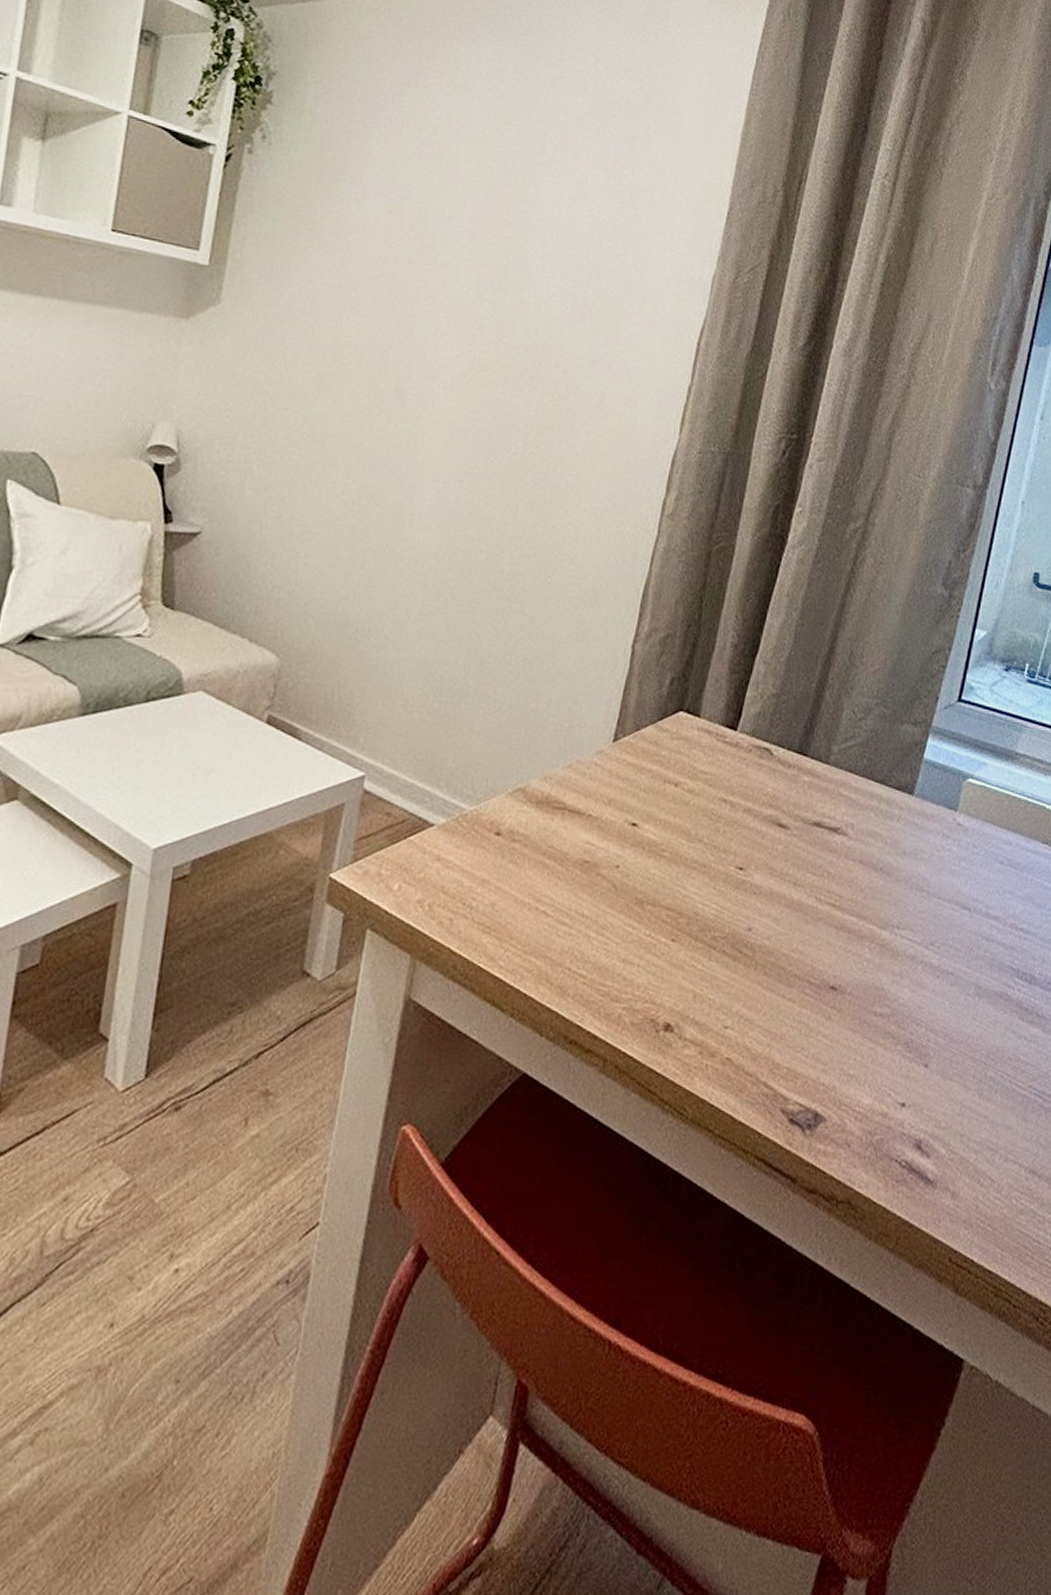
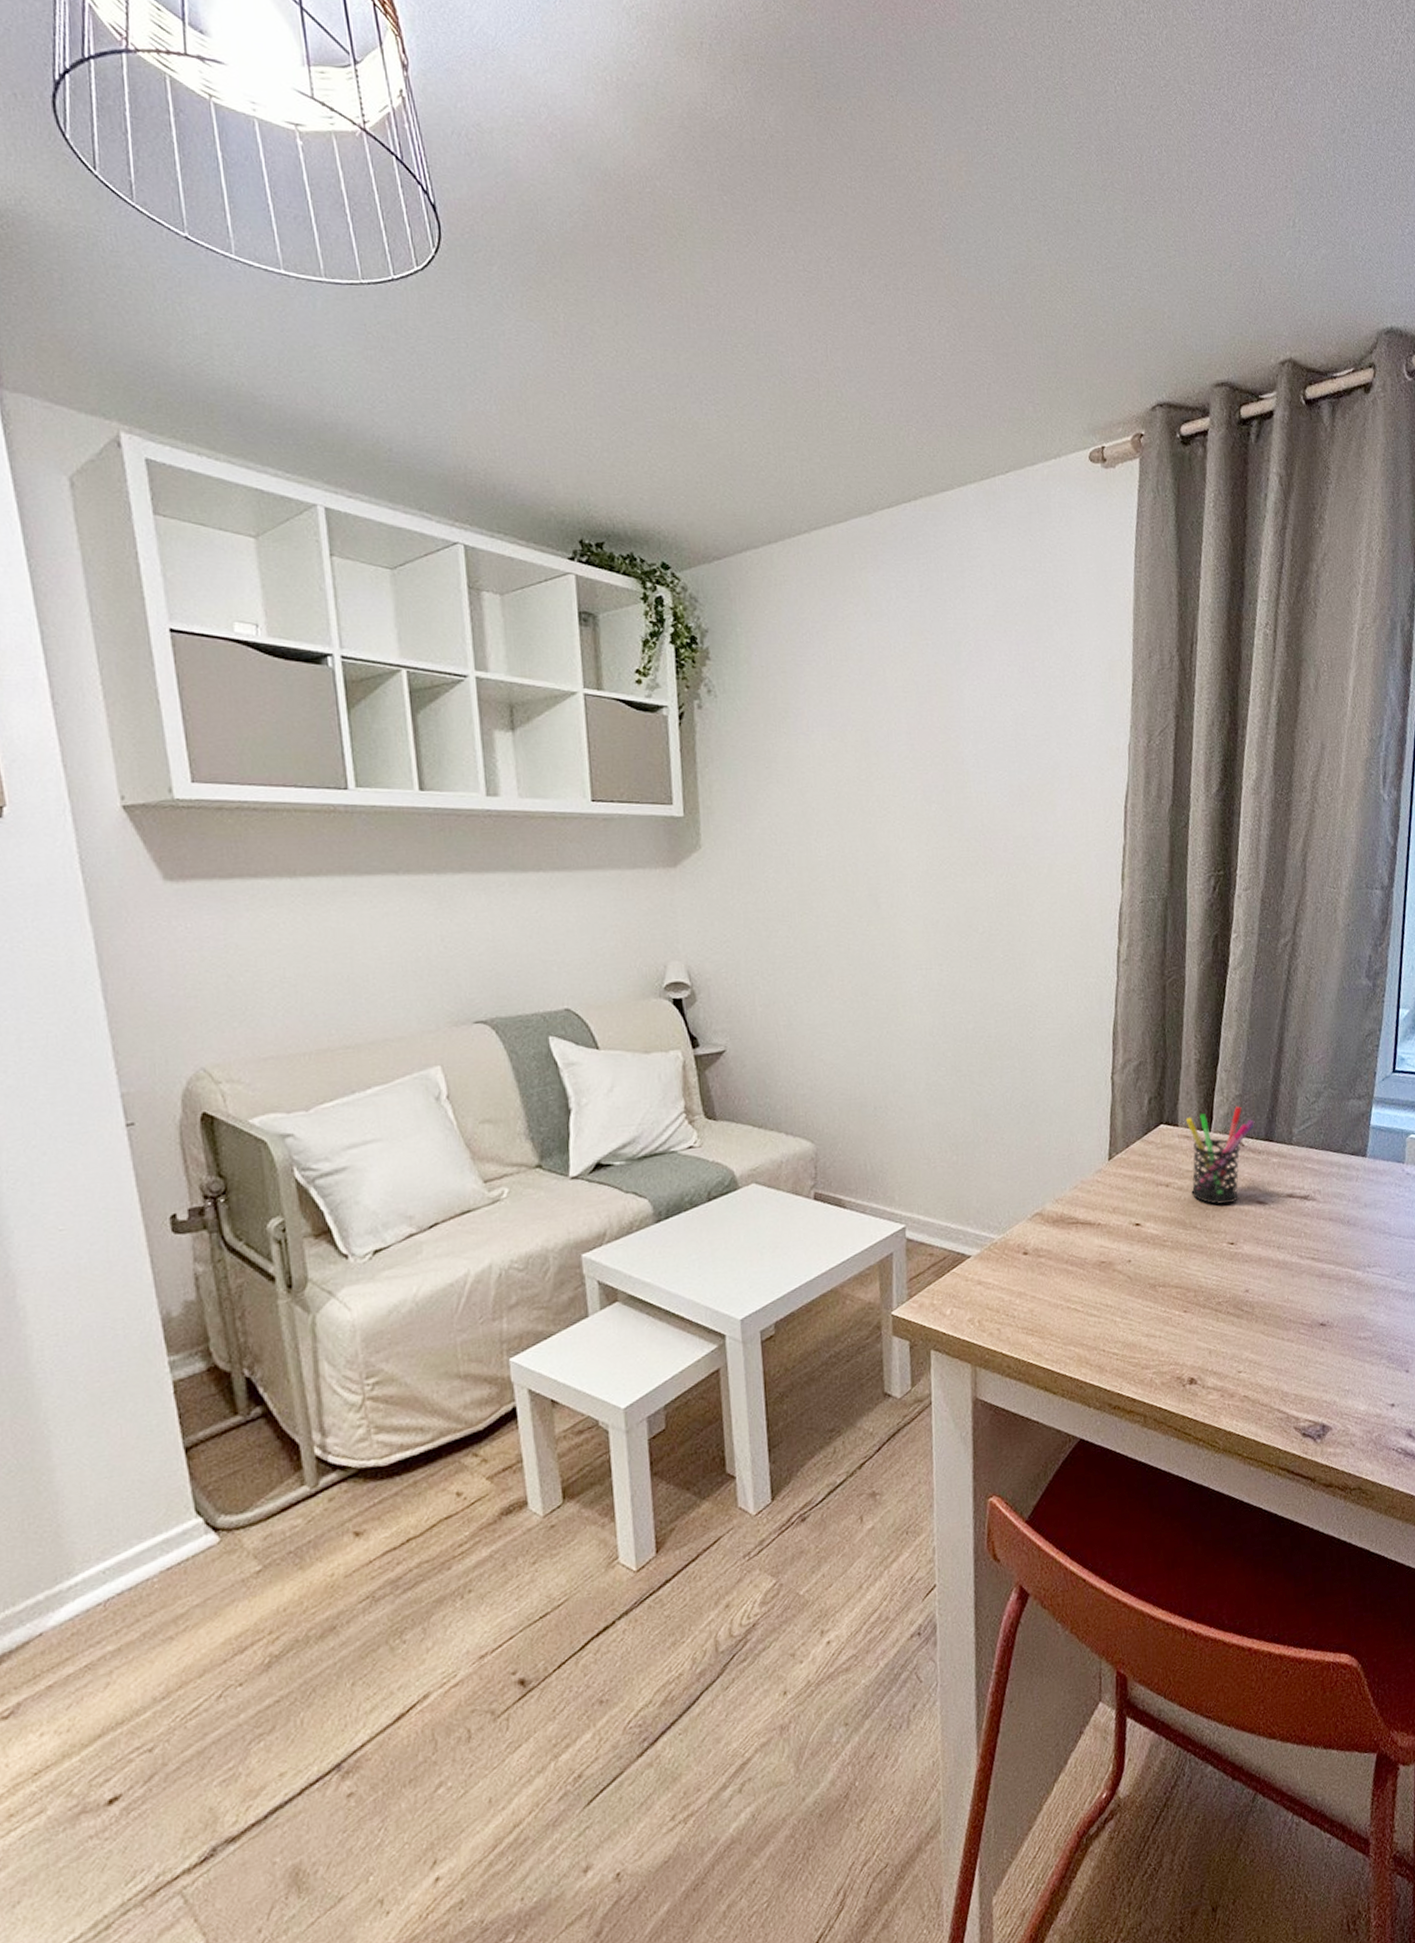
pen holder: none [702,707,790,821] -> present [1185,1106,1255,1205]

